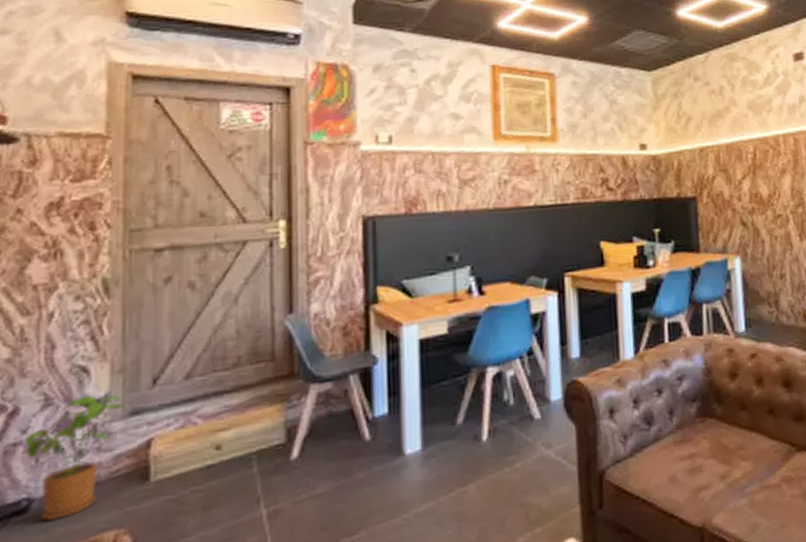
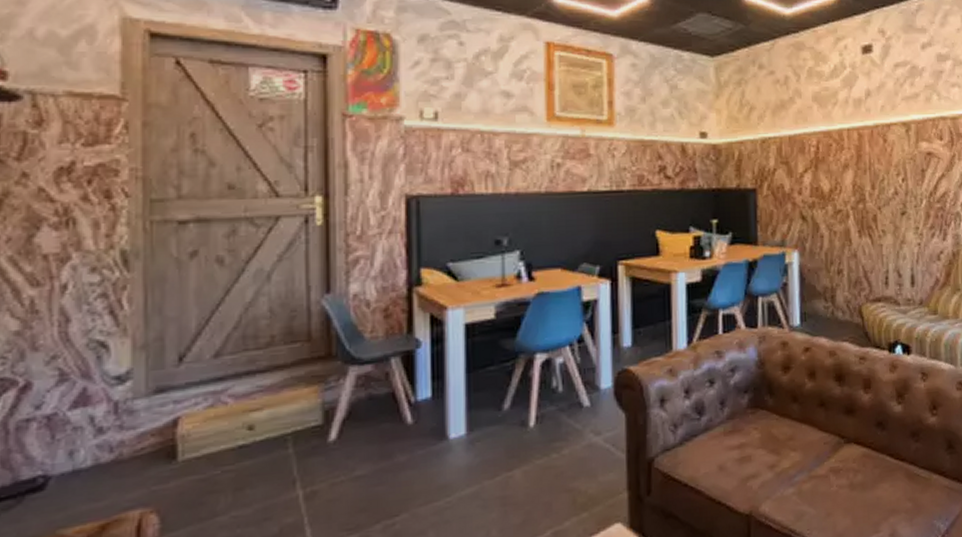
house plant: present [24,395,125,522] -> none [38,371,148,500]

